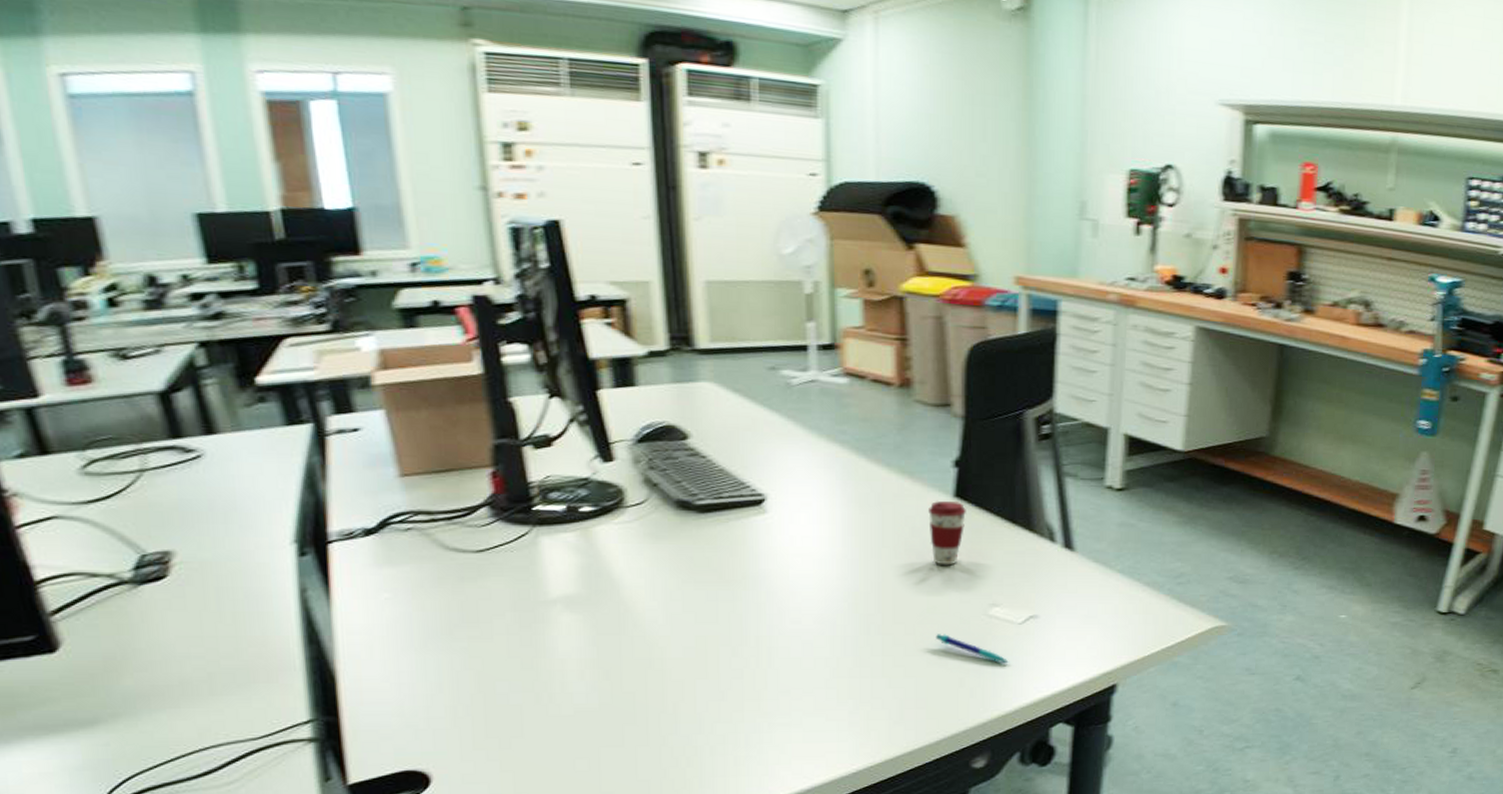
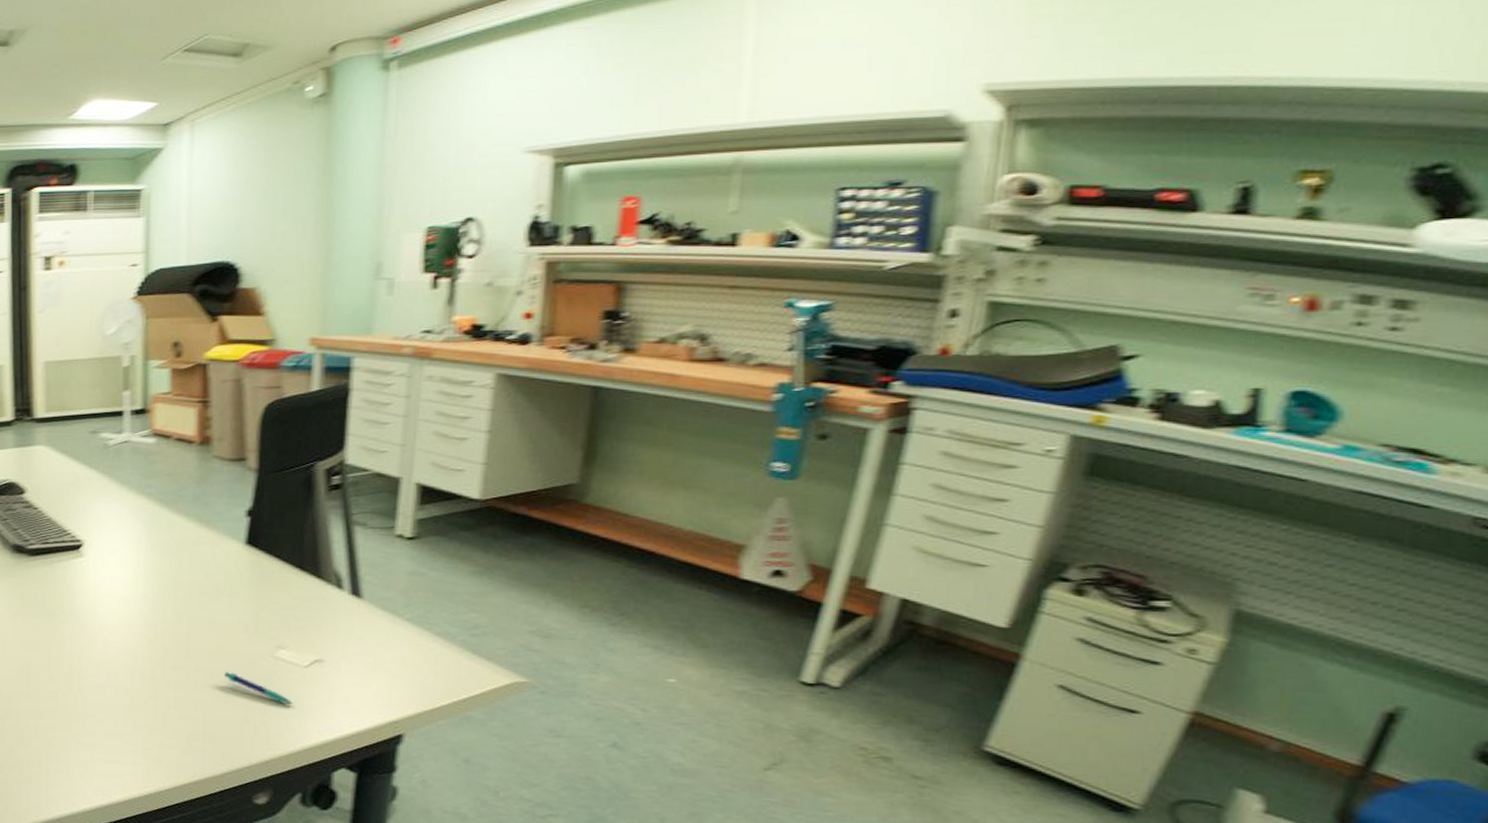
coffee cup: present [928,500,966,566] -> none [222,547,257,608]

